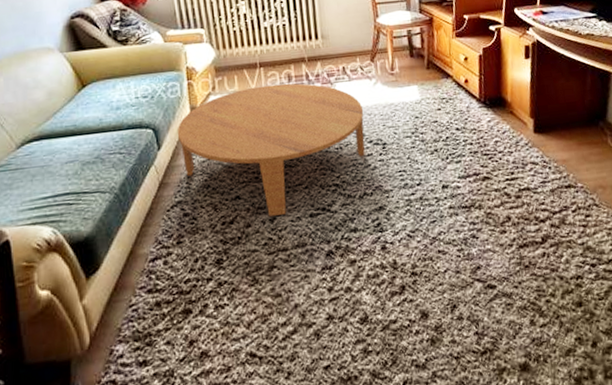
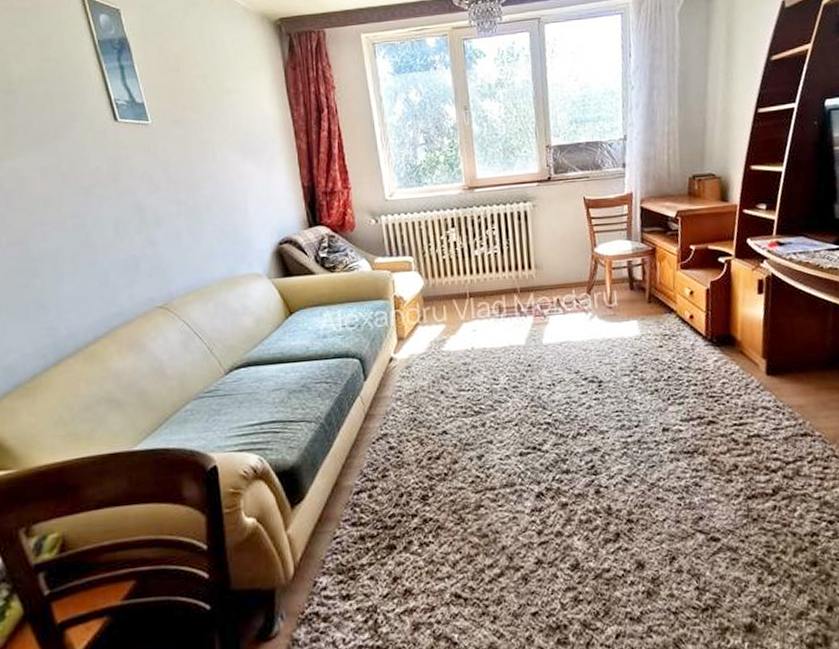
coffee table: present [177,83,365,216] -> none [383,315,579,453]

